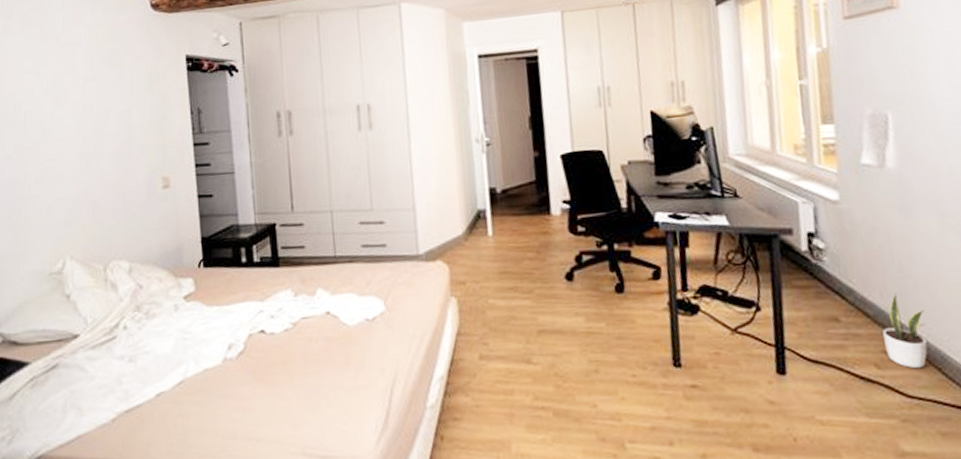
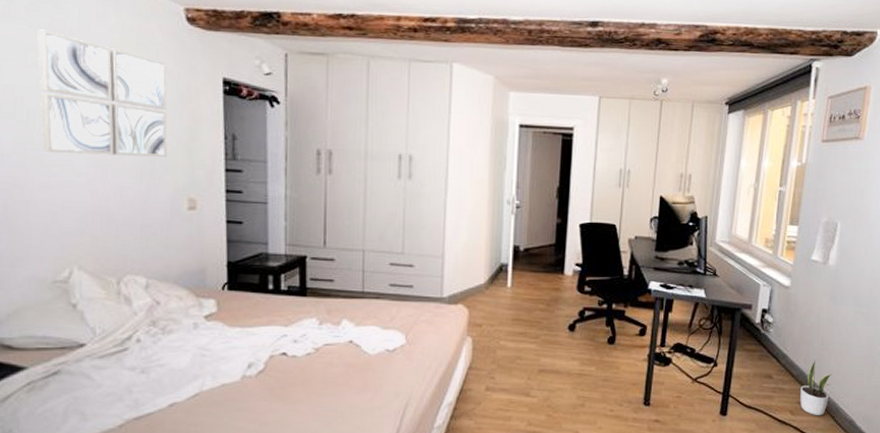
wall art: none [31,37,141,150] -> present [37,29,167,157]

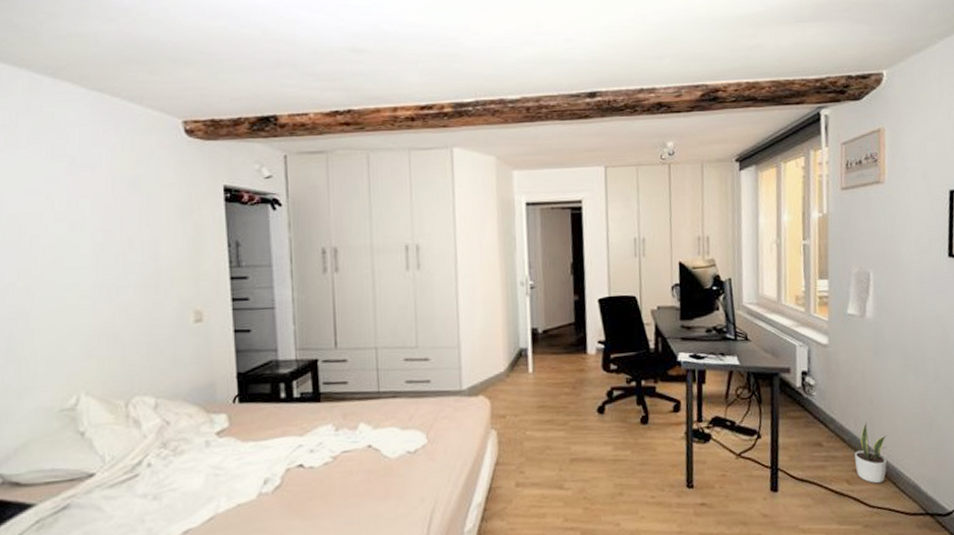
wall art: present [37,29,167,157] -> none [39,155,171,278]

